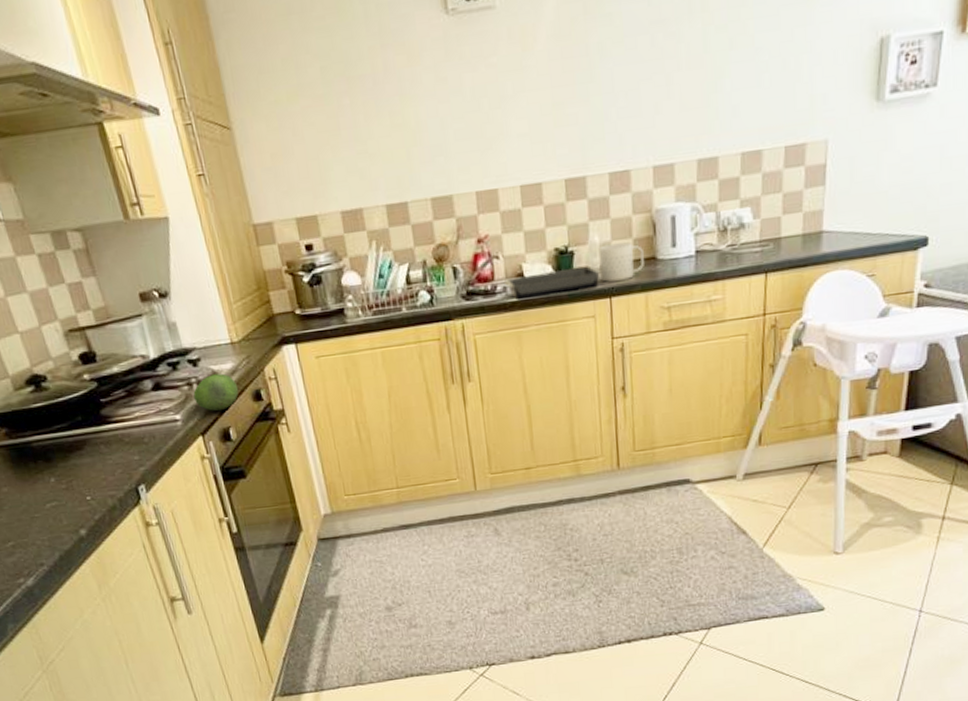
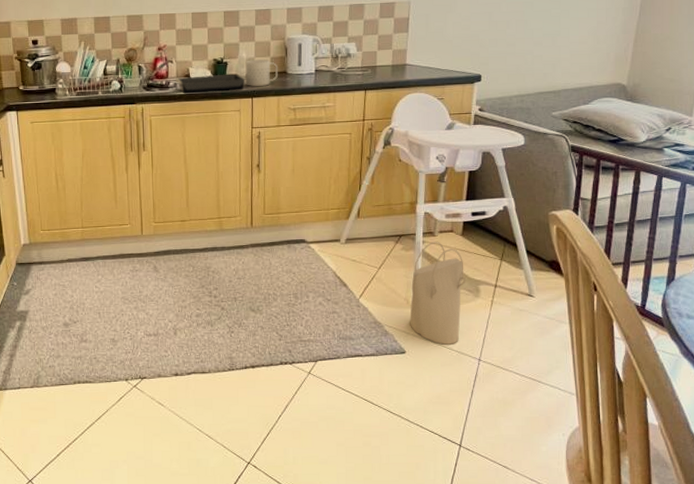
shopping bag: none [829,467,903,596] -> present [410,241,466,345]

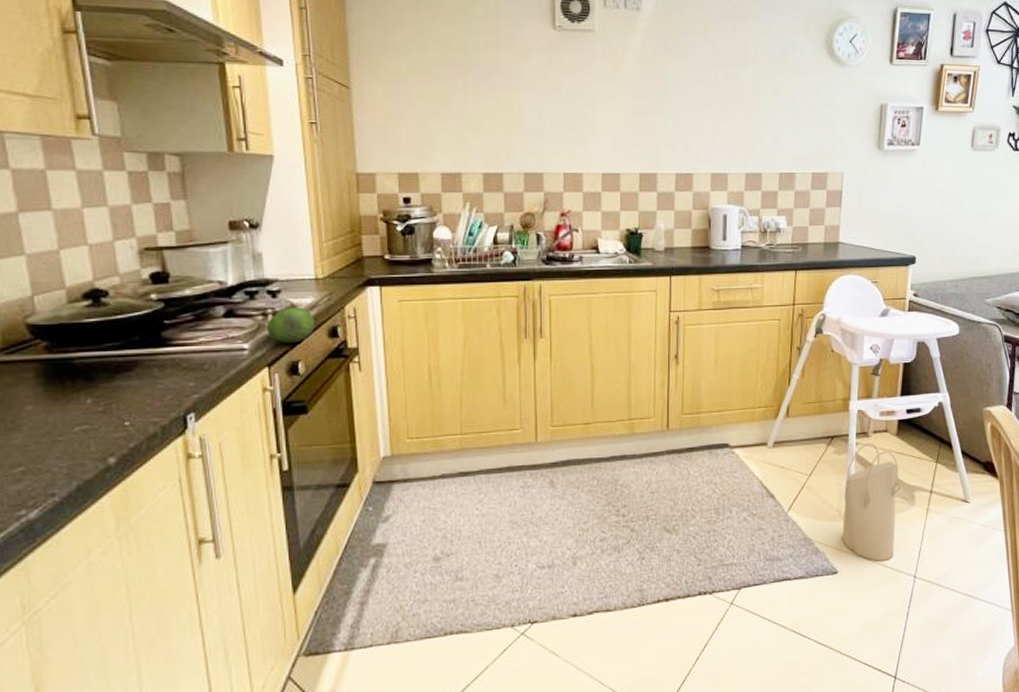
dish: present [176,73,247,95] -> none [581,247,664,271]
mug: present [245,58,278,86] -> none [663,230,700,263]

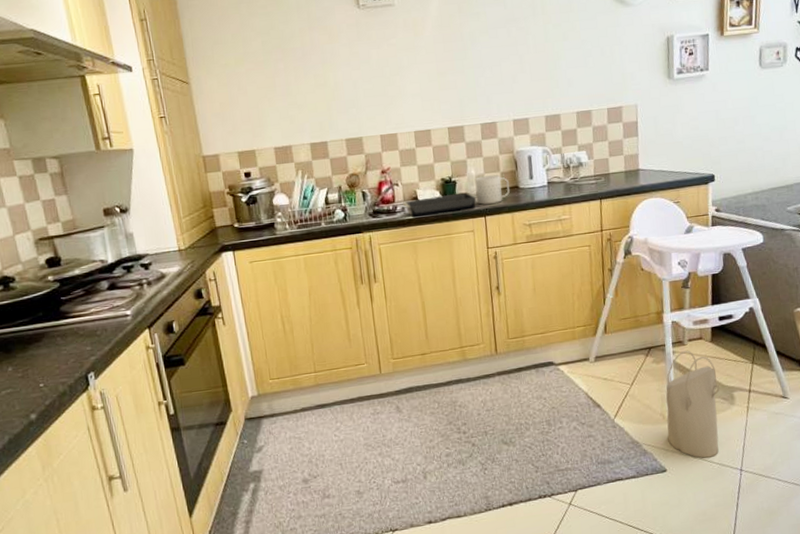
fruit: present [267,307,315,344] -> none [143,275,183,308]
dish: none [581,247,664,271] -> present [403,192,478,219]
mug: none [663,230,700,263] -> present [474,174,510,205]

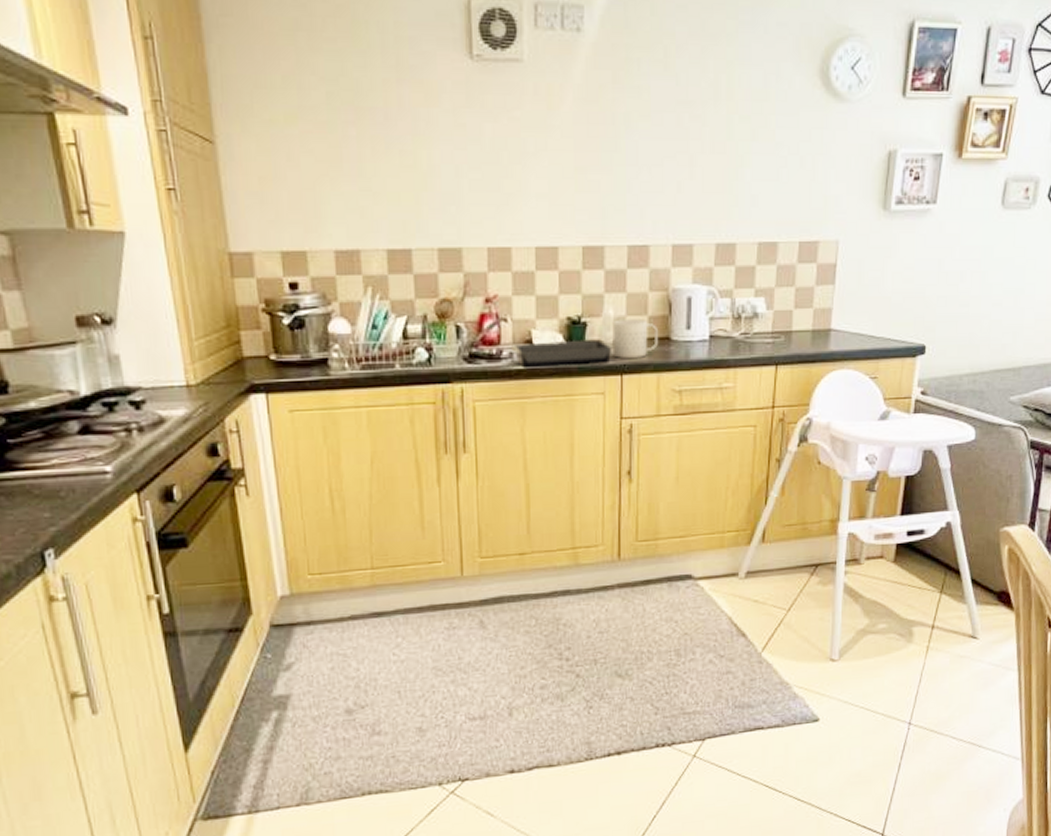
shopping bag: present [665,350,720,458] -> none [825,571,897,707]

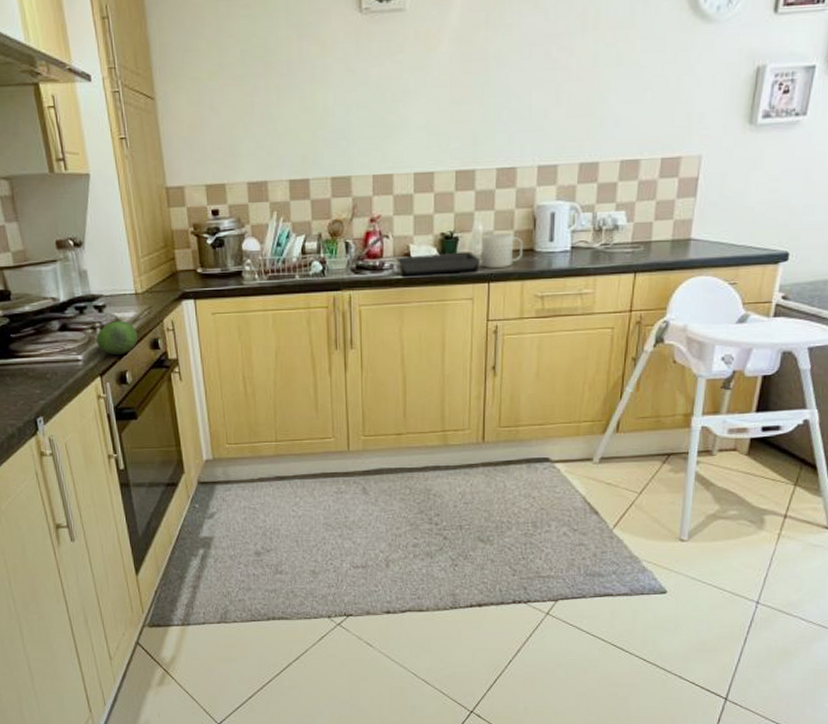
fruit: none [132,420,190,466] -> present [96,321,138,356]

